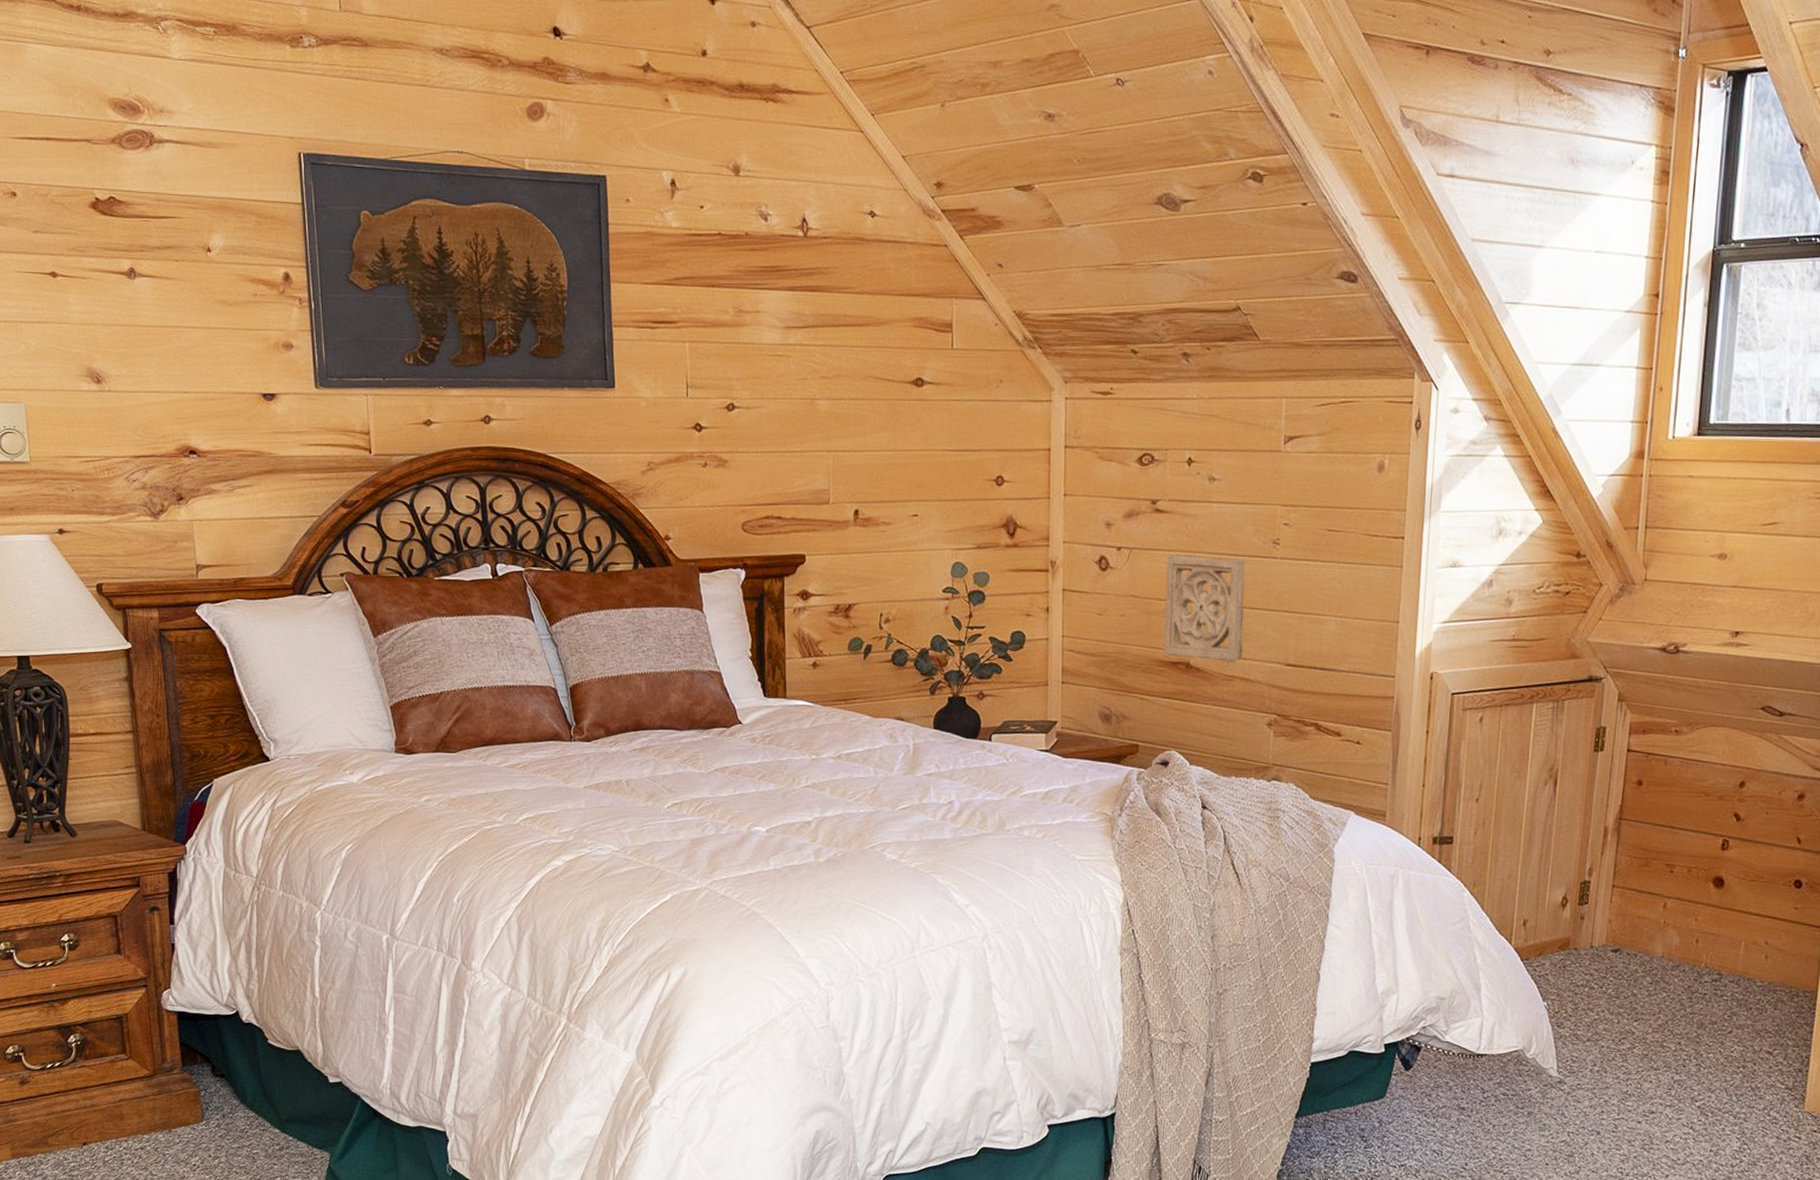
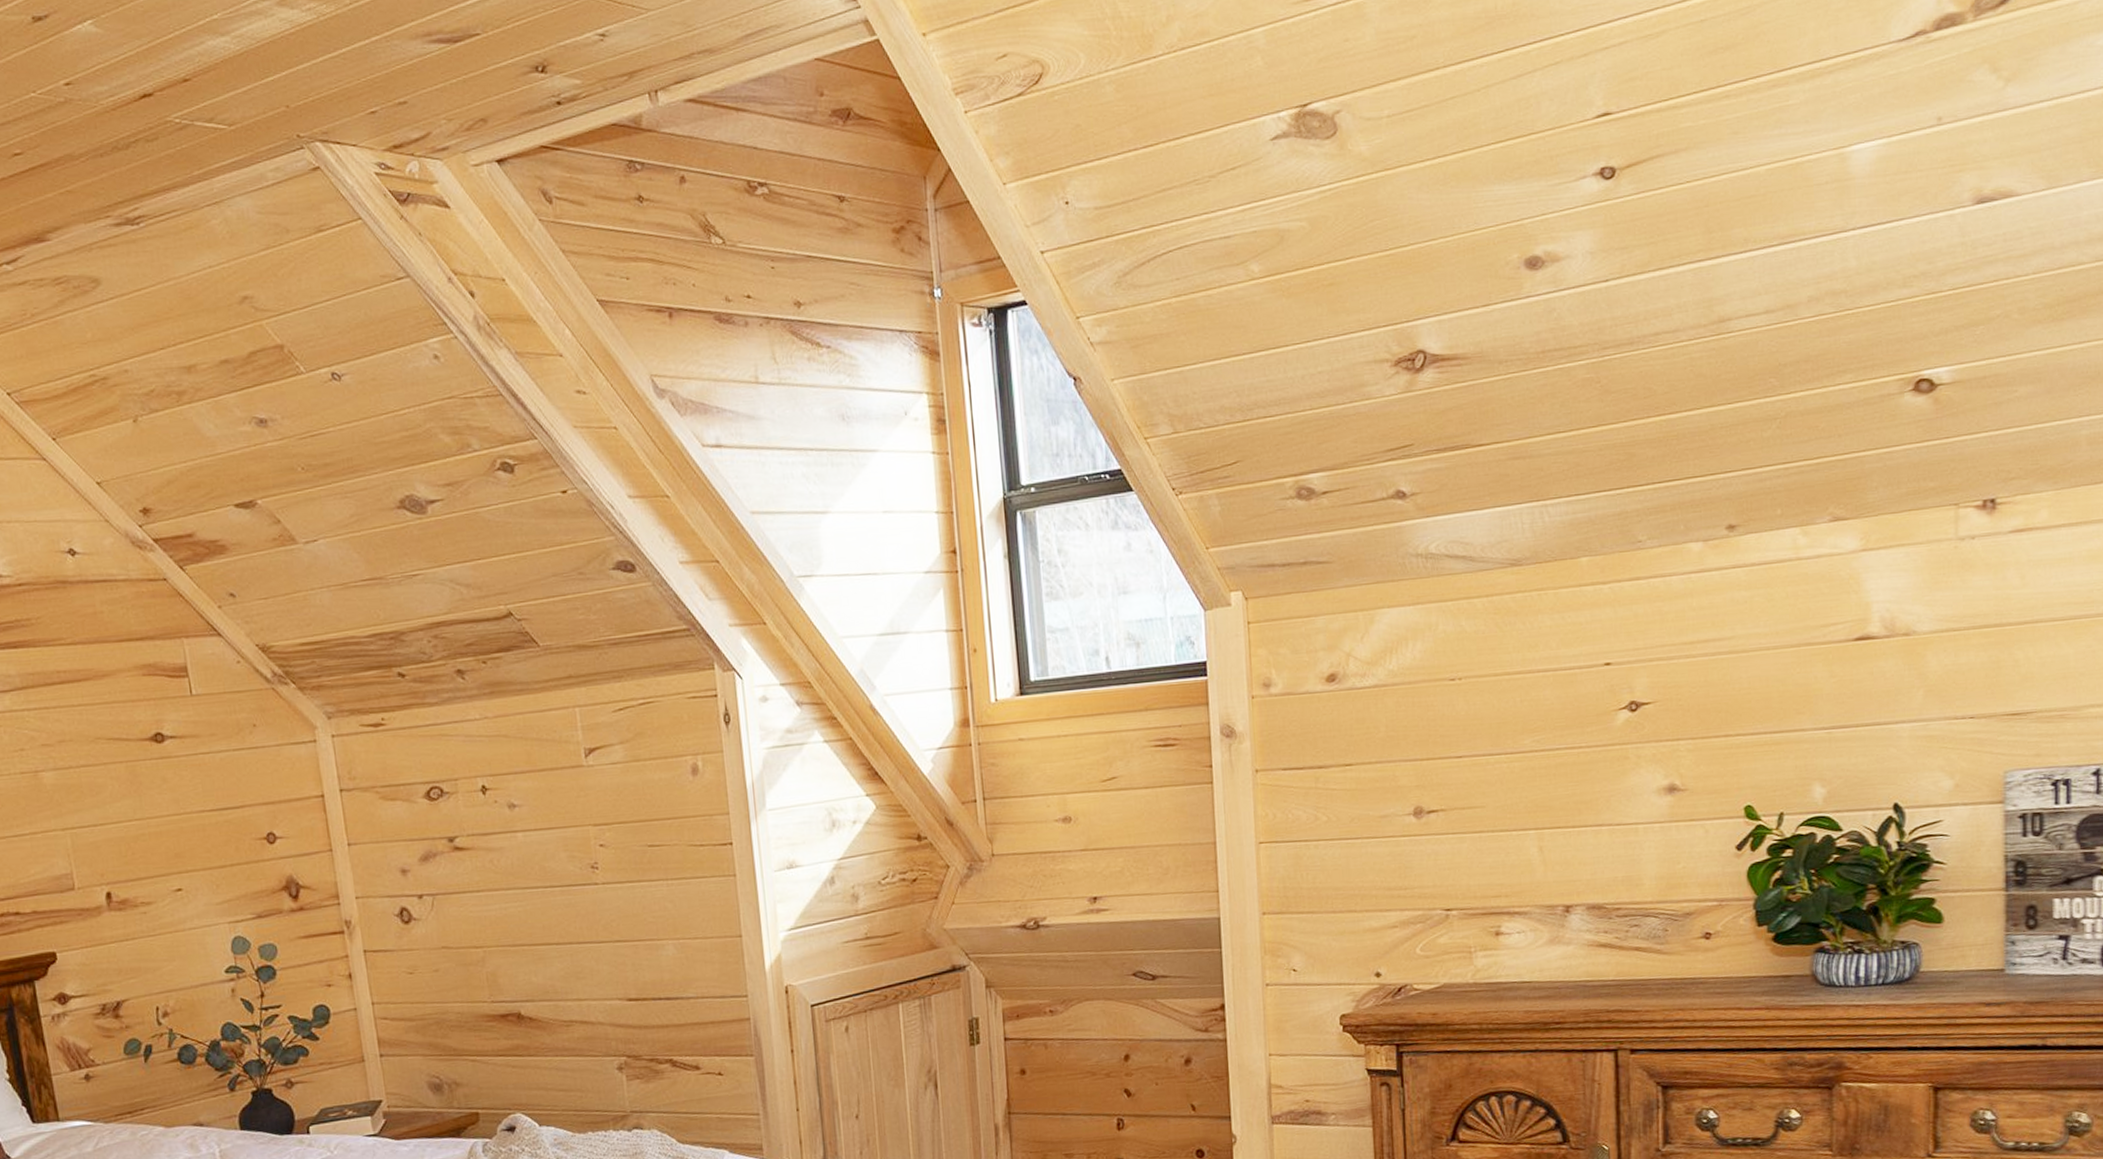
wall ornament: present [1164,554,1245,663] -> none [476,890,578,1009]

